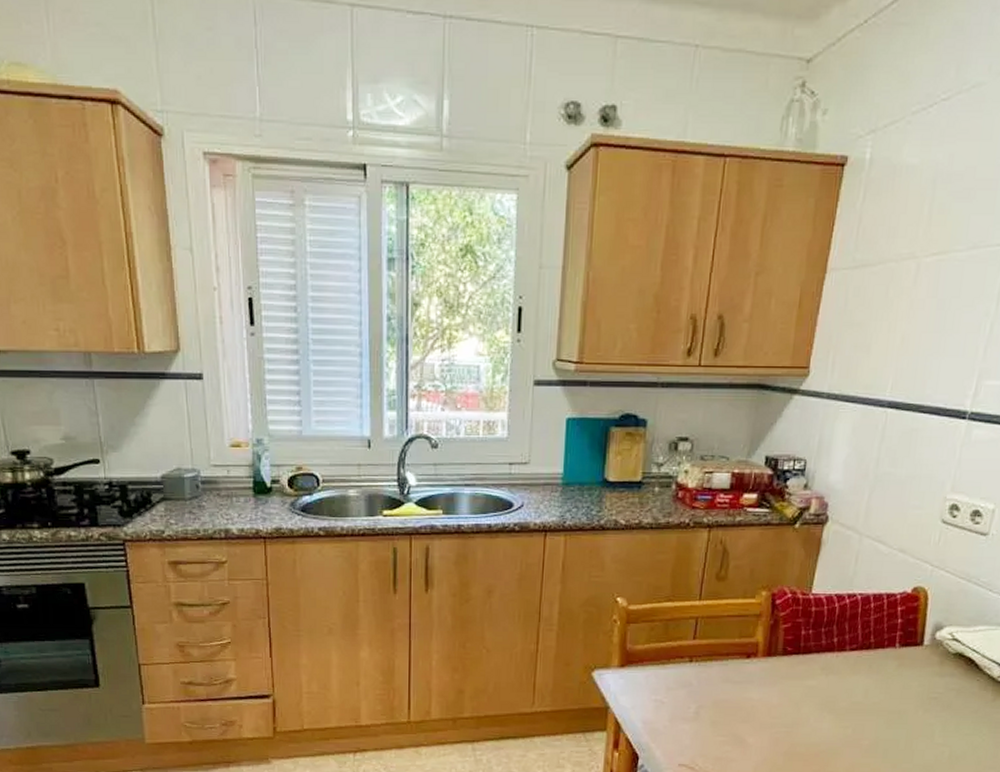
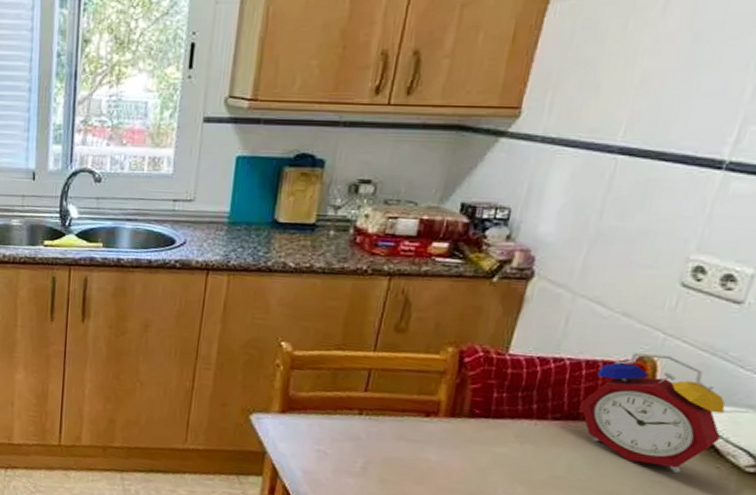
alarm clock: none [871,583,981,688] -> present [580,351,726,473]

